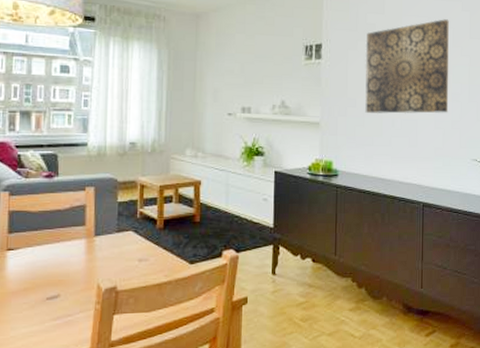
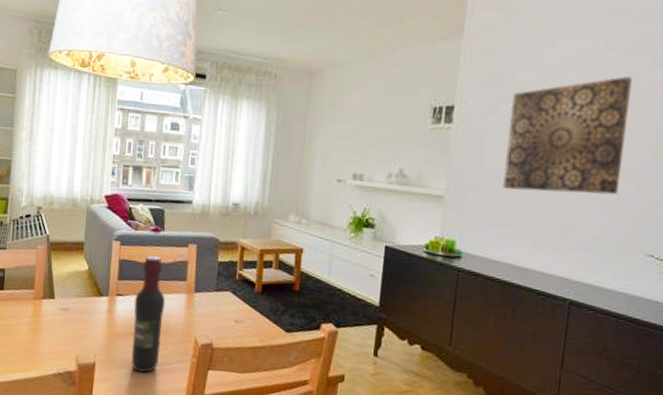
wine bottle: none [27,204,64,330] -> present [131,256,166,373]

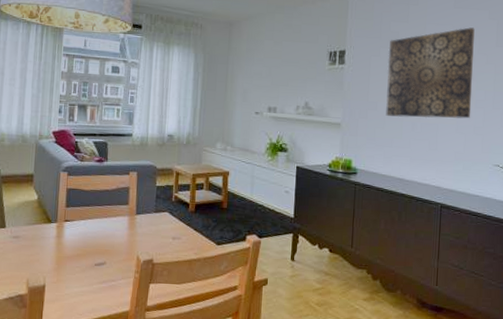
wine bottle: present [131,256,166,373] -> none [79,184,110,290]

